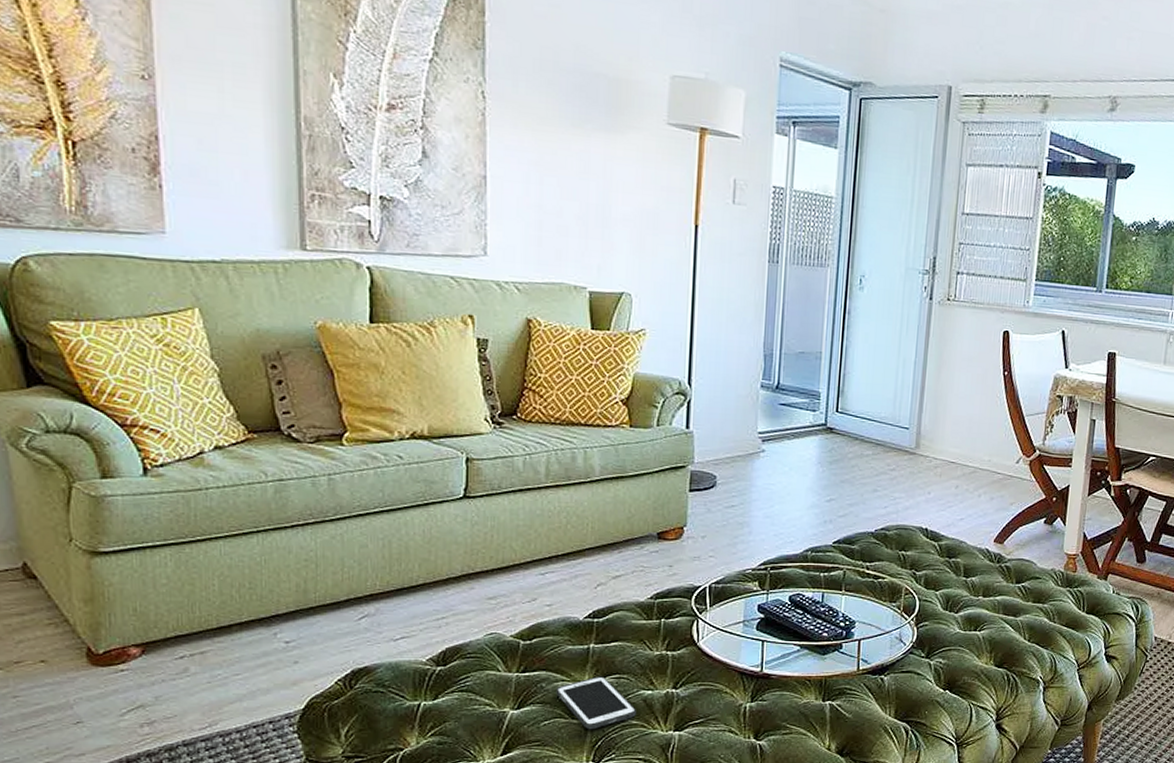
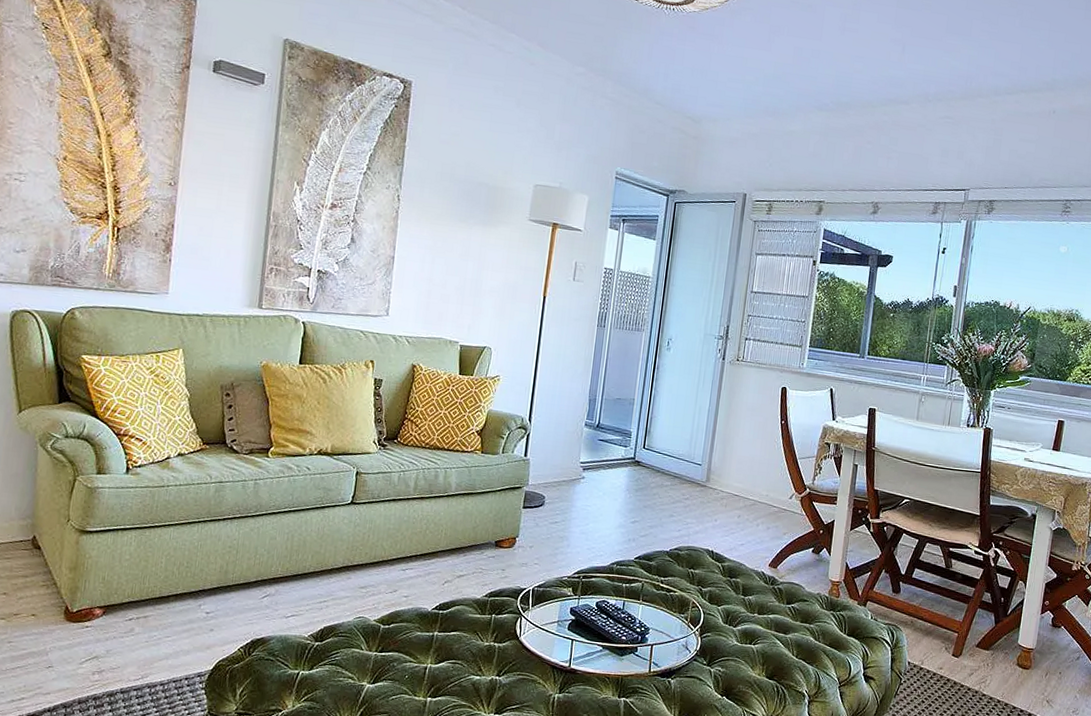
cell phone: present [556,676,636,730] -> none [404,660,466,707]

